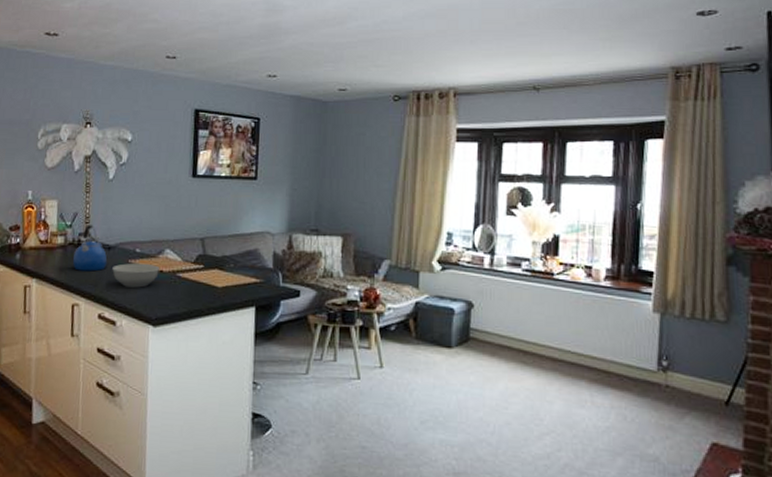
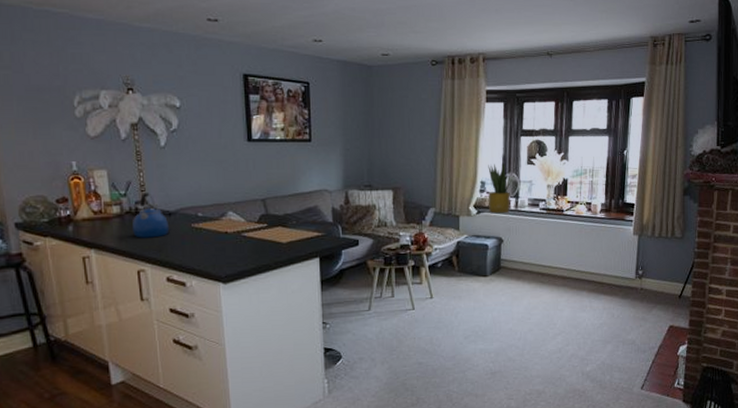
bowl: present [112,263,161,288] -> none [175,227,225,250]
planter: none [456,211,488,273] -> present [488,162,513,214]

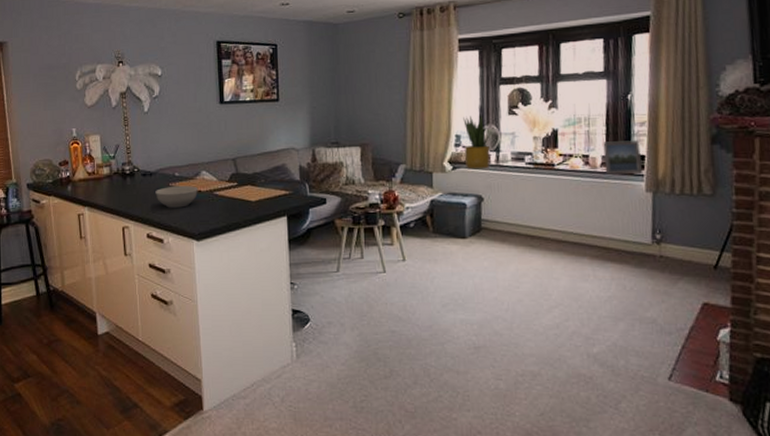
kettle: present [131,193,170,238] -> none [118,155,150,197]
bowl: none [175,227,225,250] -> present [155,186,199,208]
picture frame: none [603,191,631,220] -> present [603,140,642,175]

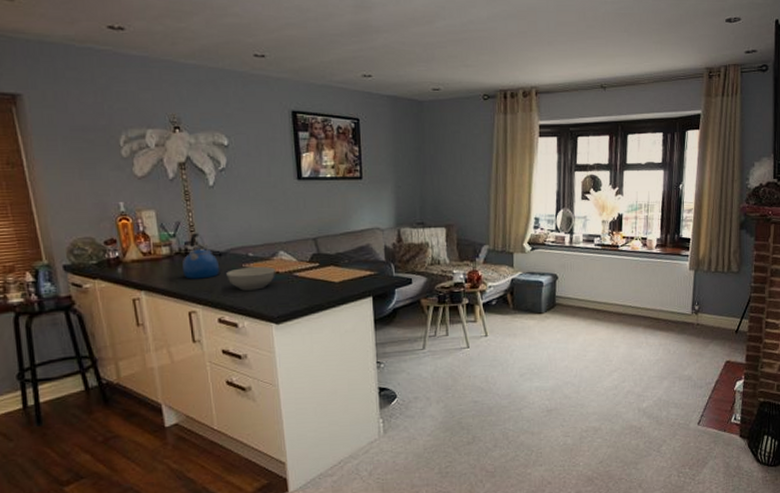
kettle: none [118,155,150,197] -> present [181,233,220,279]
planter: present [463,114,493,170] -> none [542,198,568,250]
picture frame: present [603,140,642,175] -> none [658,225,687,255]

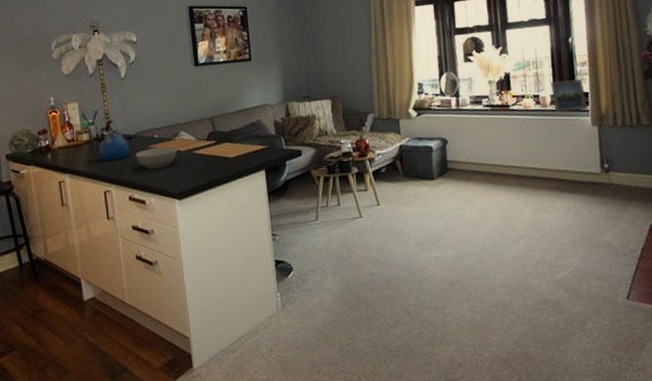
picture frame: none [658,225,687,255] -> present [550,79,587,112]

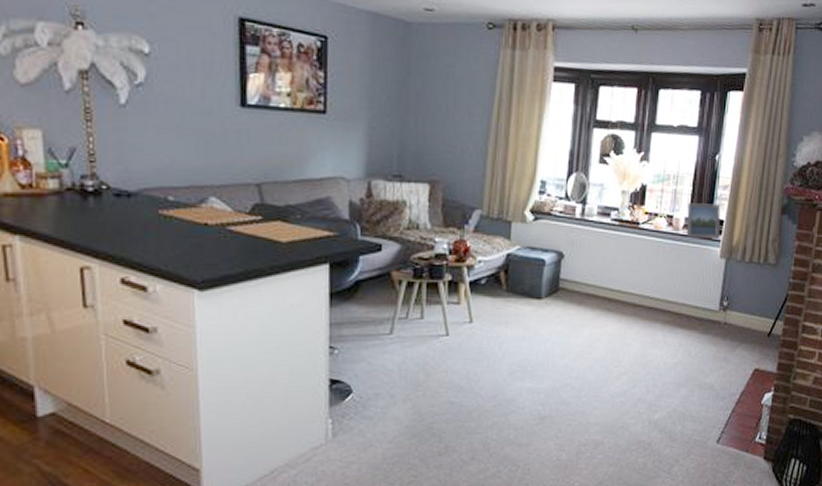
kettle: present [98,120,130,162] -> none [74,164,128,225]
bowl: present [135,146,178,170] -> none [136,215,204,245]

